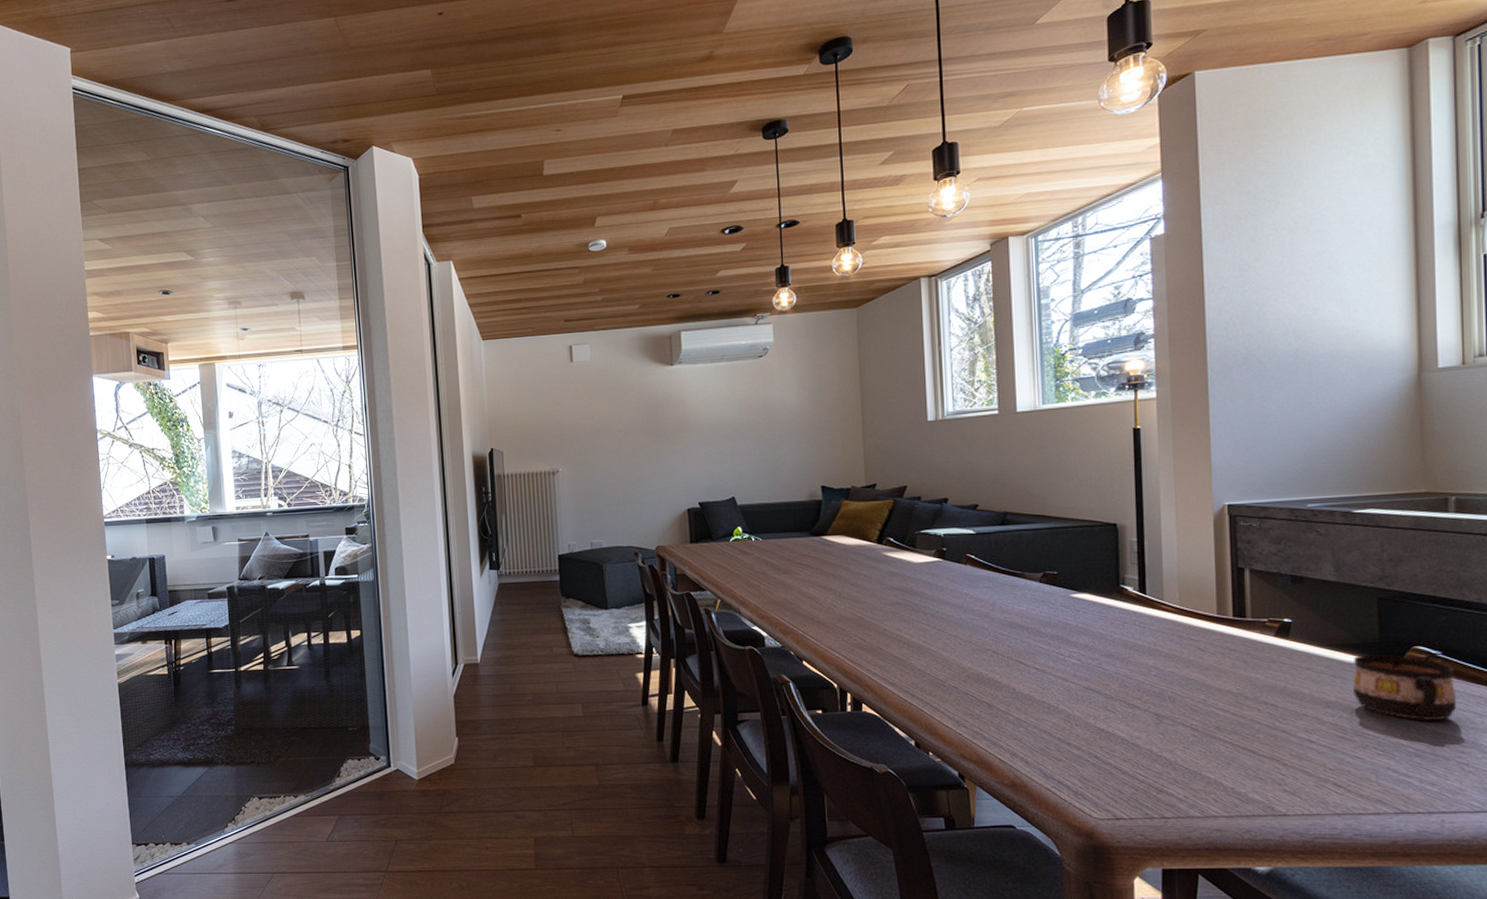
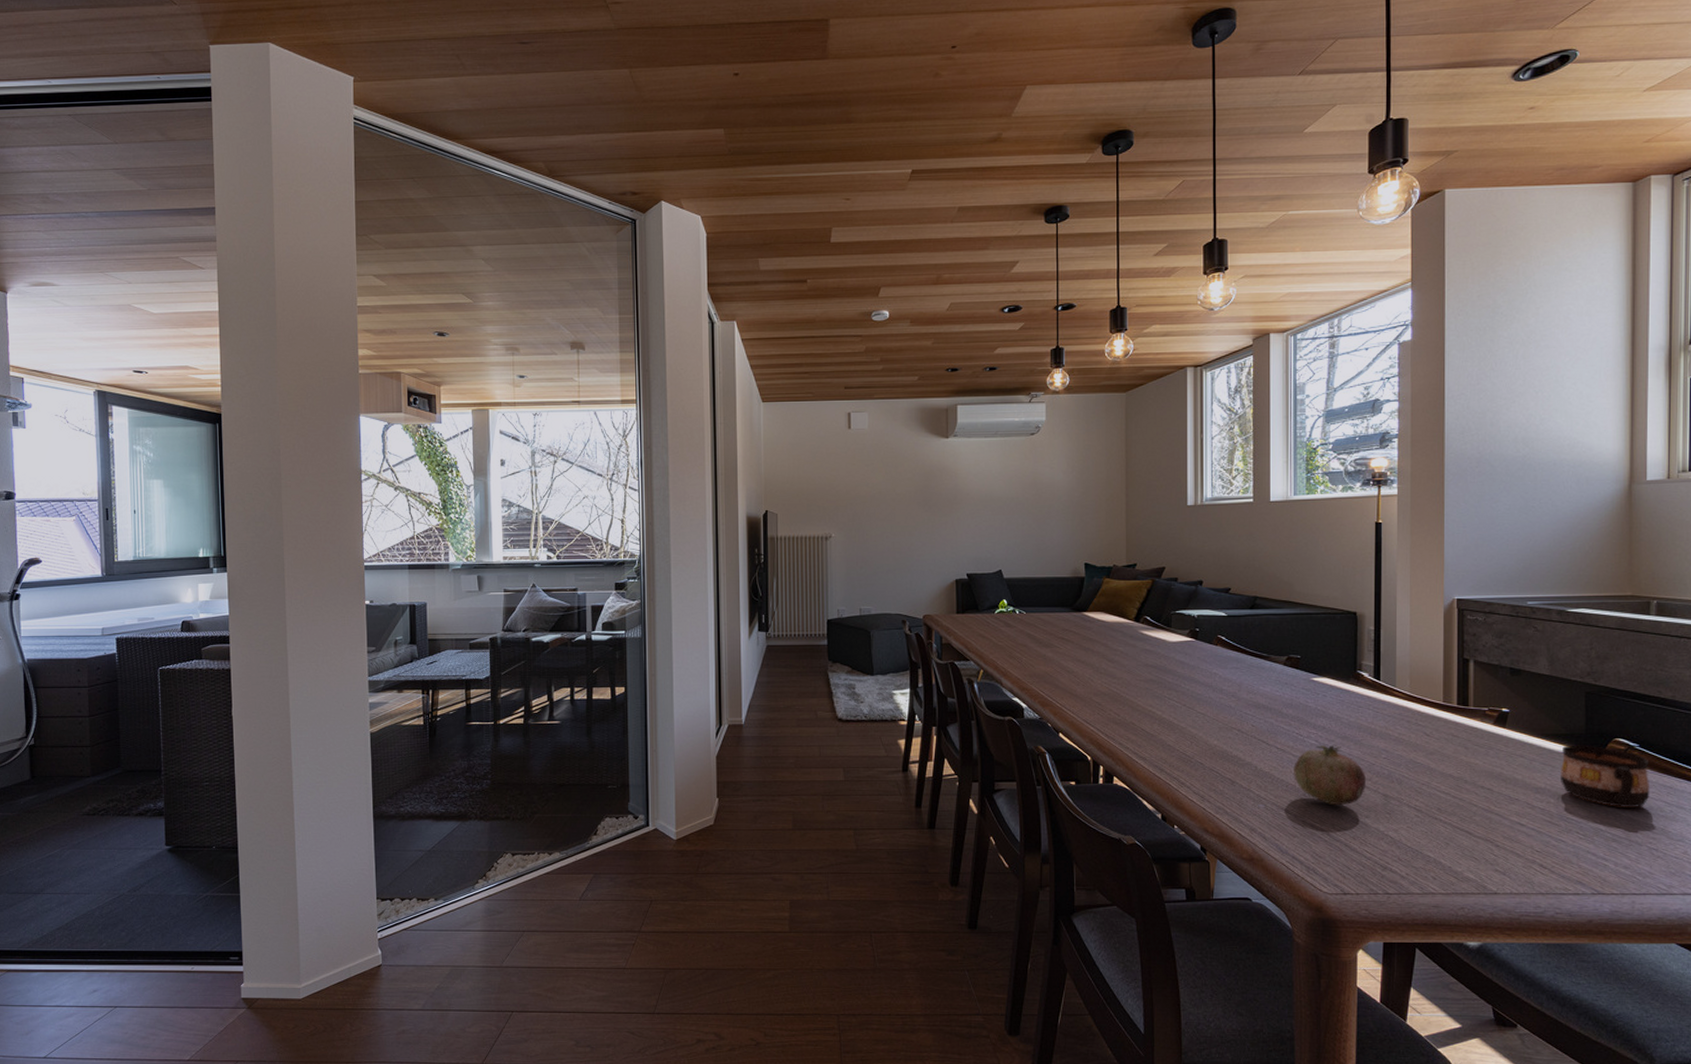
fruit: none [1055,664,1136,727] -> present [1294,745,1367,806]

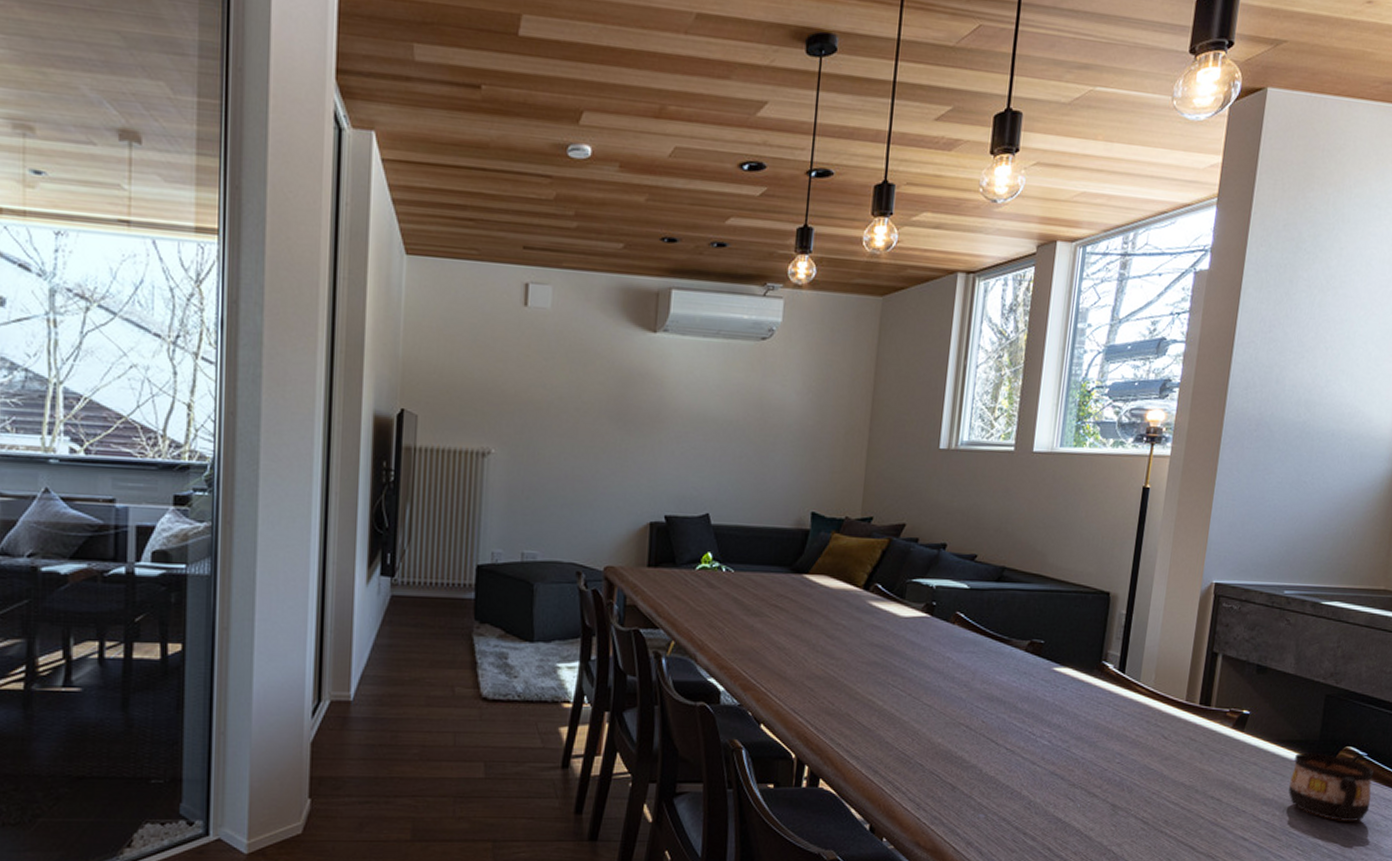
fruit: present [1294,745,1367,806] -> none [1020,747,1097,817]

